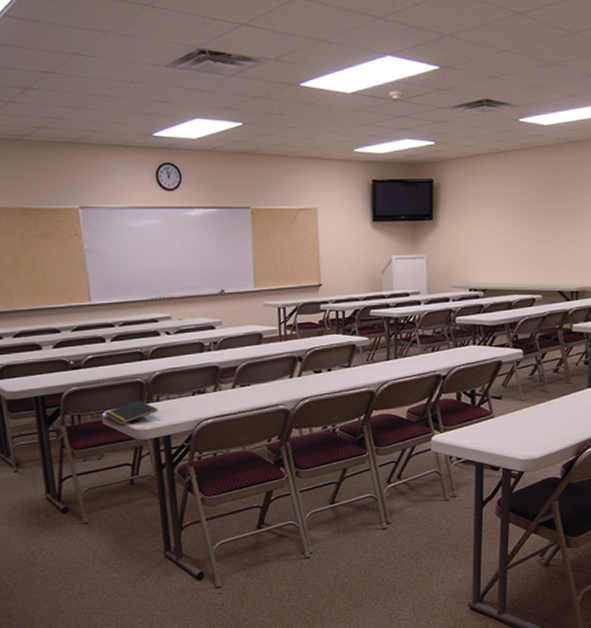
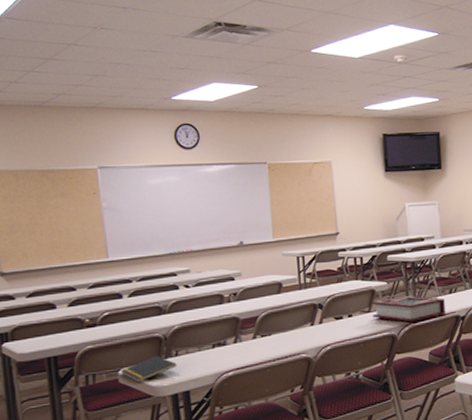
book: none [352,351,426,379] -> present [371,295,446,322]

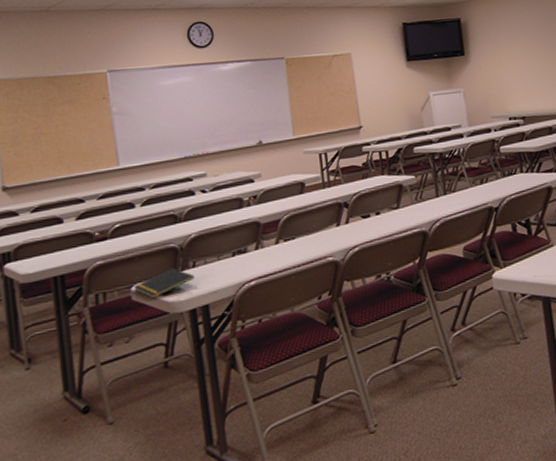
book: present [371,295,446,322] -> none [400,188,478,217]

